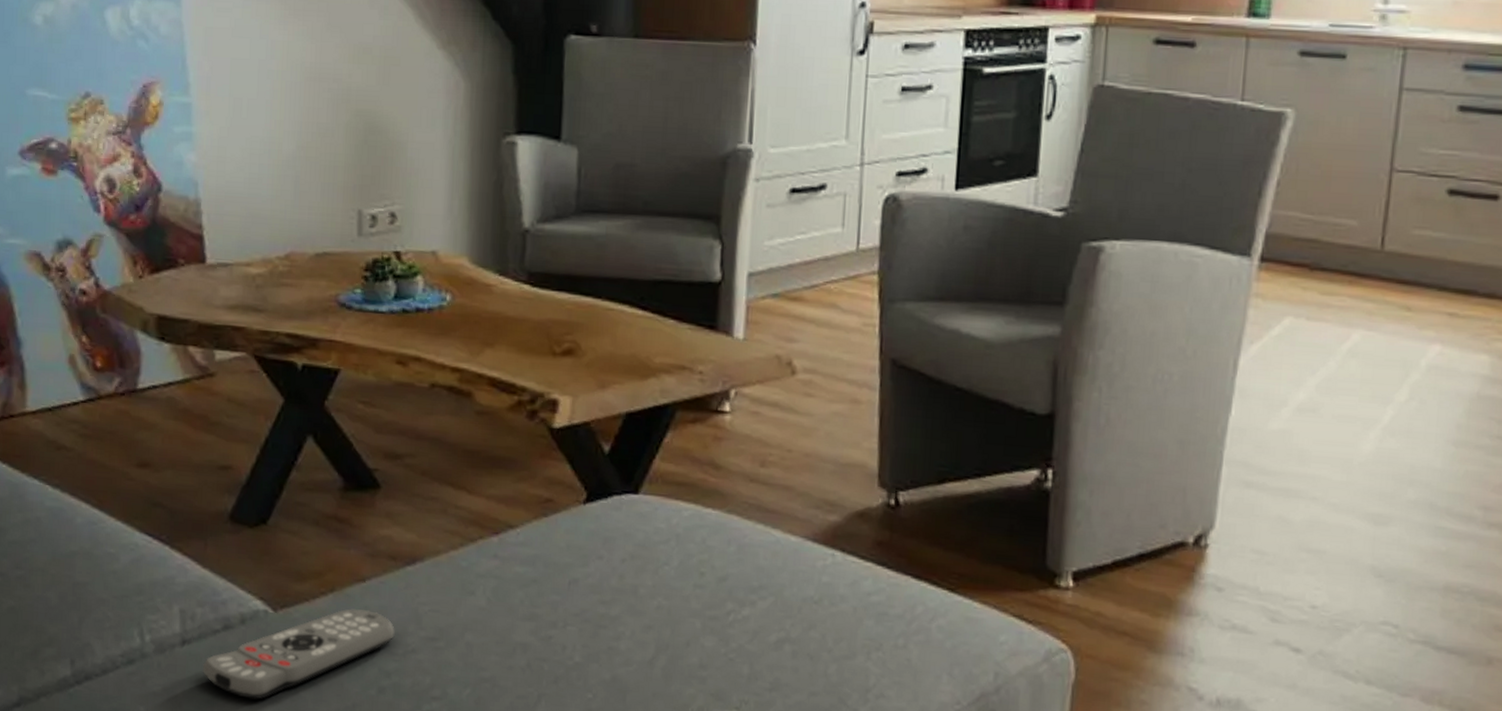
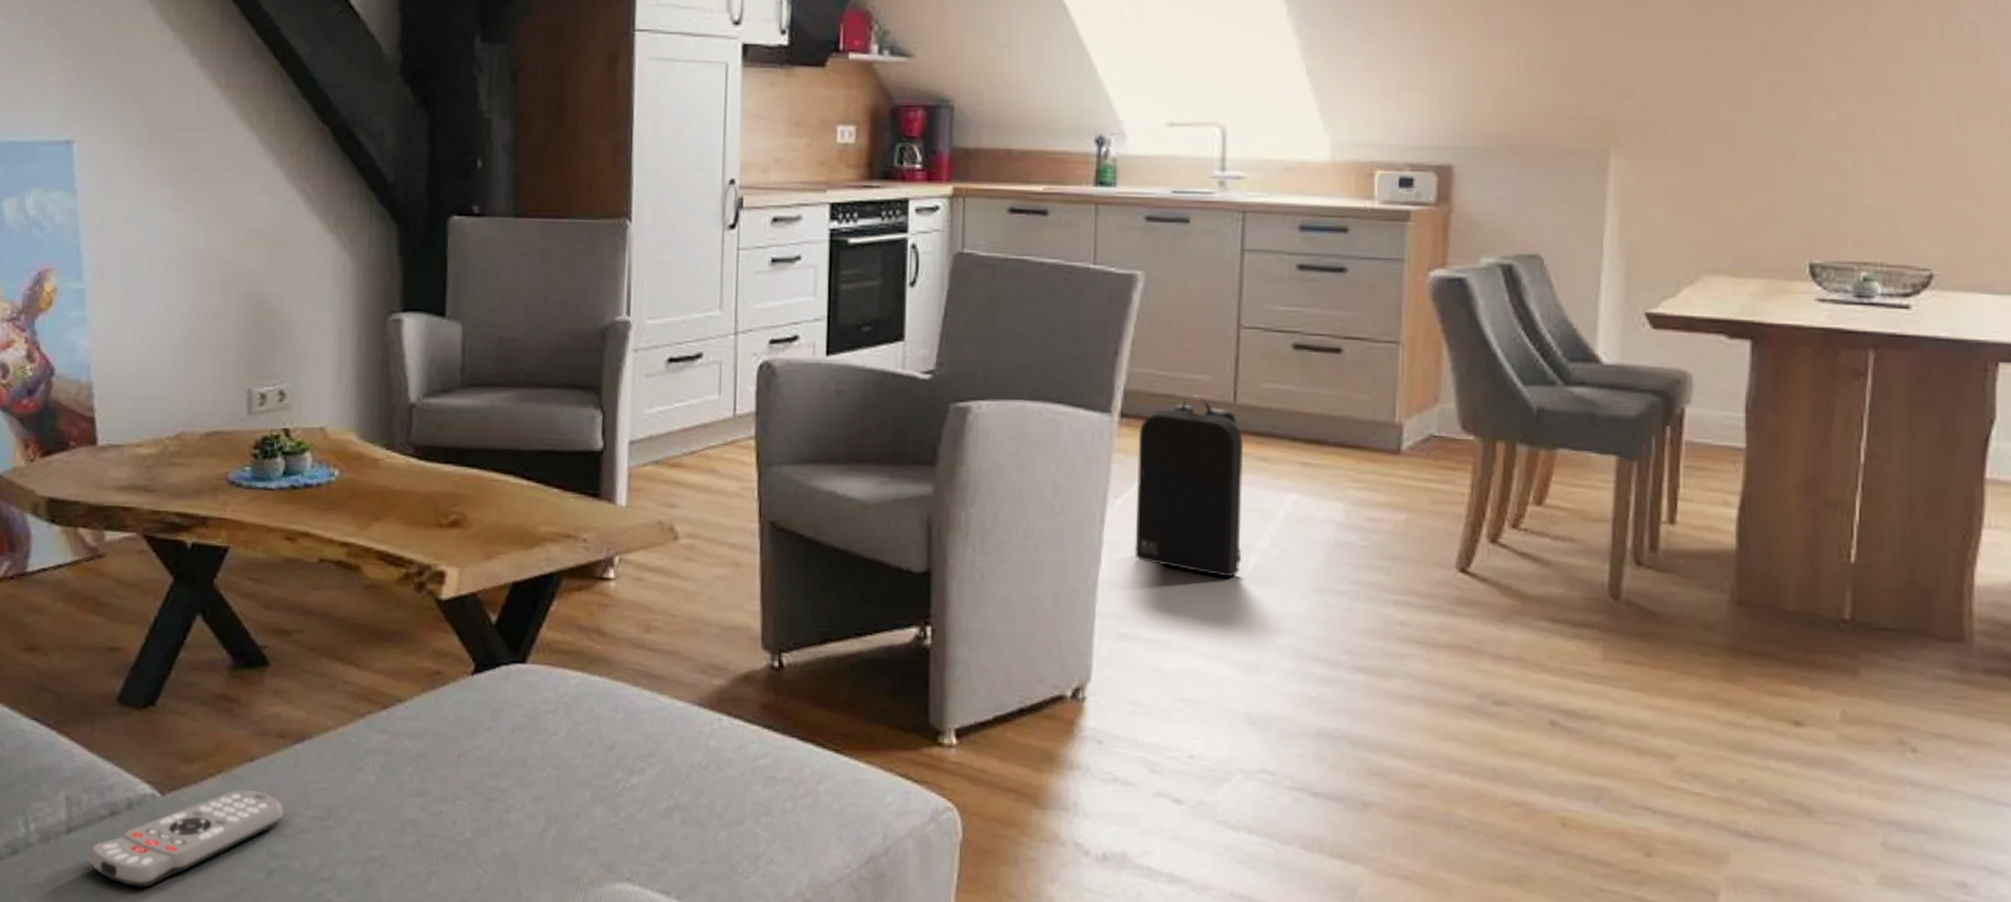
backpack: none [1267,240,1389,429] -> present [1135,395,1244,578]

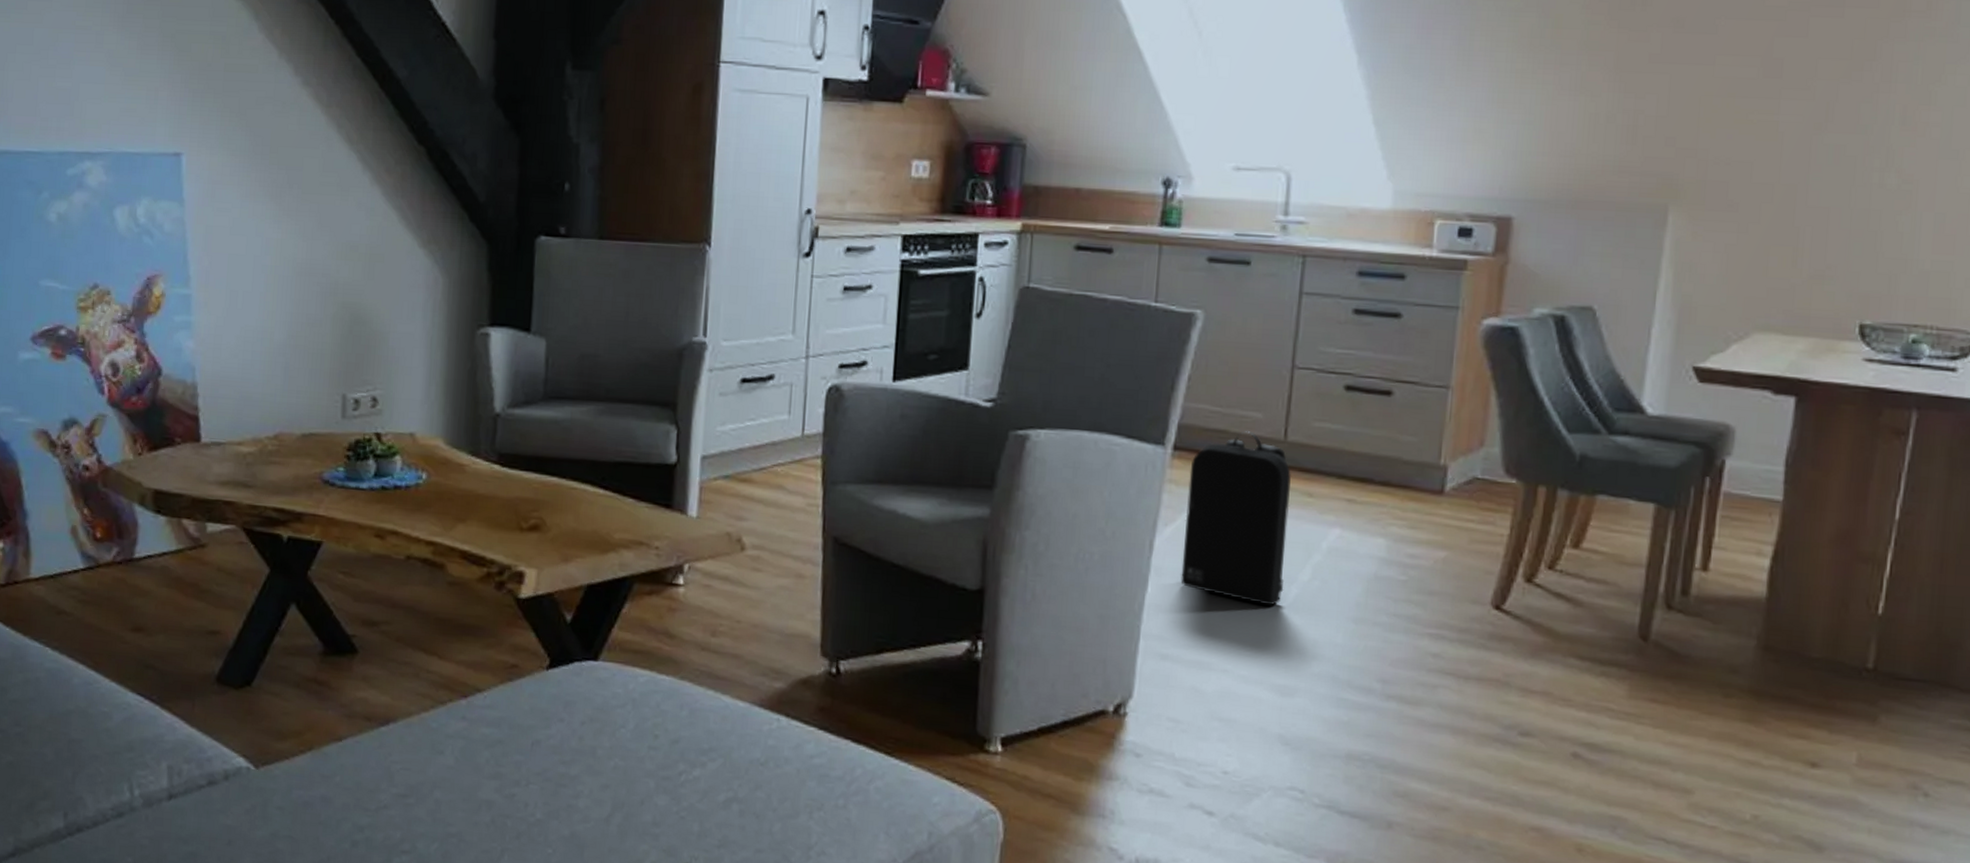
remote control: present [87,790,284,887] -> none [187,766,369,852]

